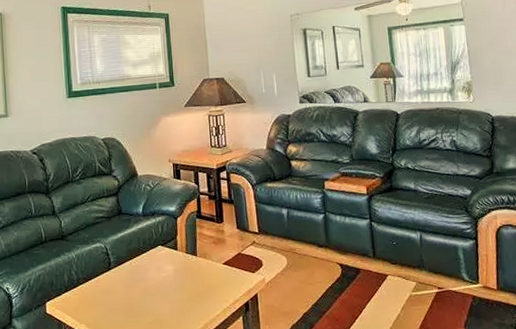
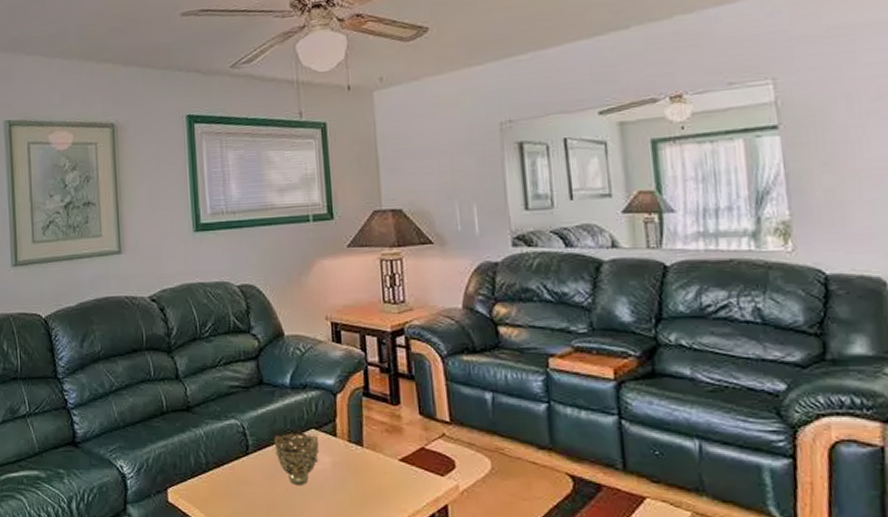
decorative bowl: none [130,248,165,290] -> present [273,430,320,486]

